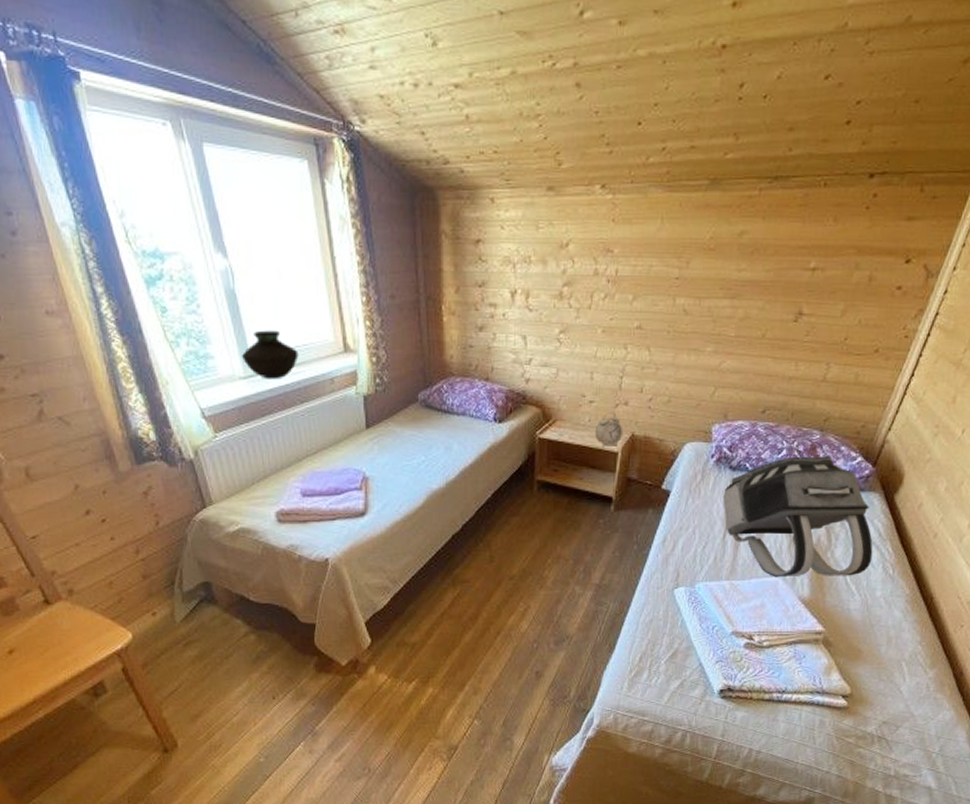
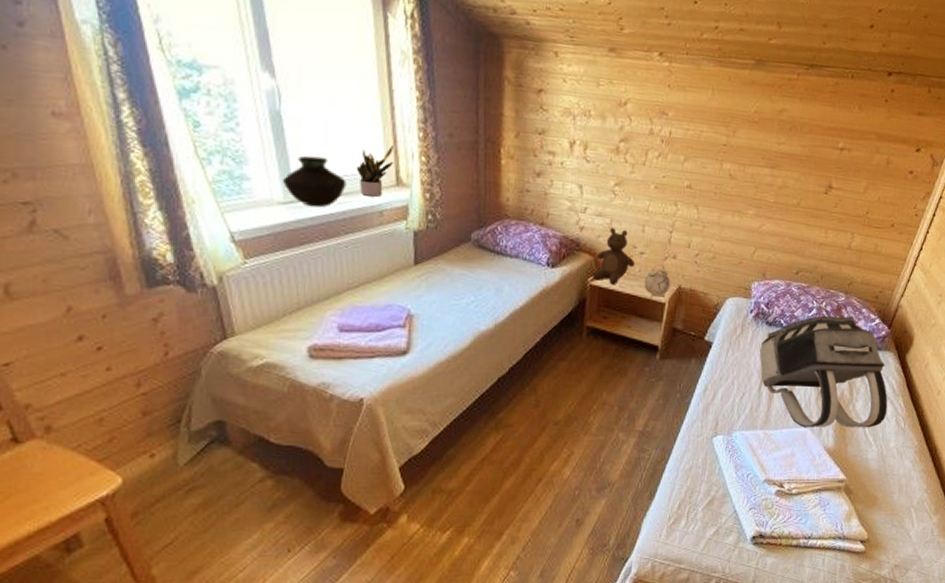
potted plant: none [306,312,341,365] -> present [356,145,394,197]
teddy bear: none [541,378,585,436] -> present [592,228,636,284]

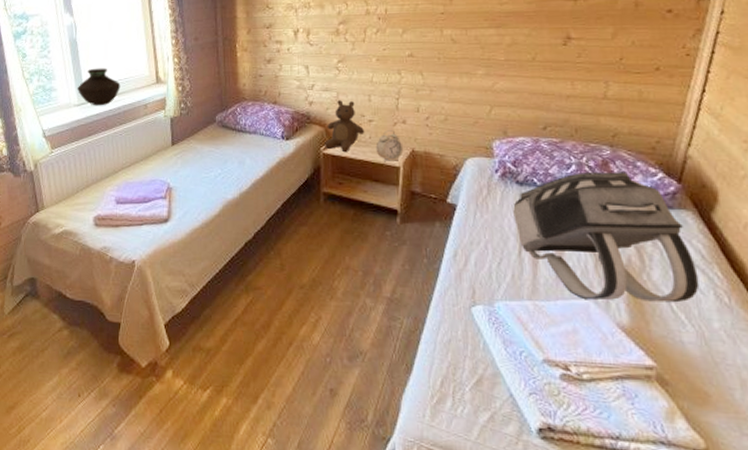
potted plant: present [356,145,394,197] -> none [127,52,154,94]

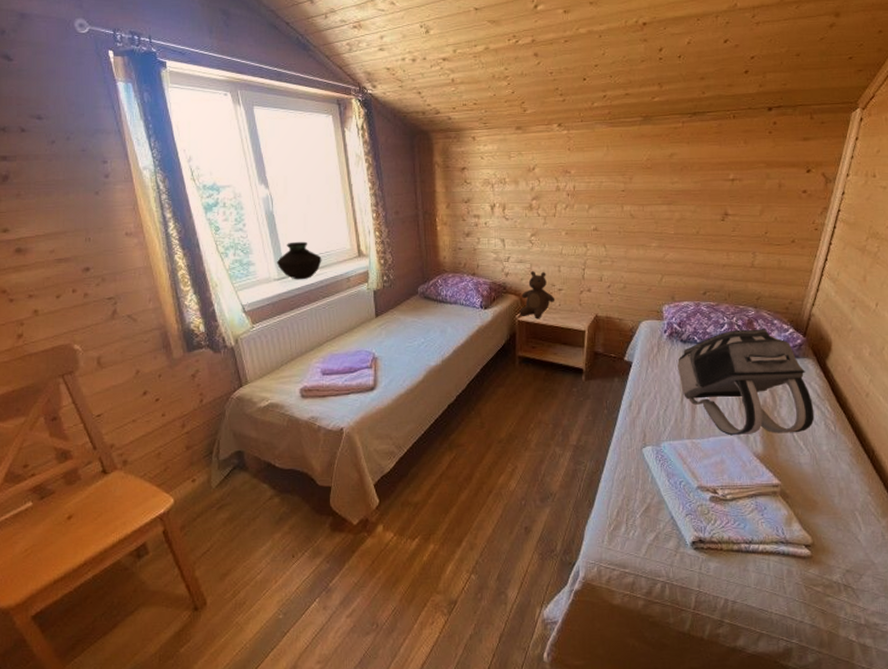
alarm clock: present [375,130,404,161] -> none [564,298,589,326]

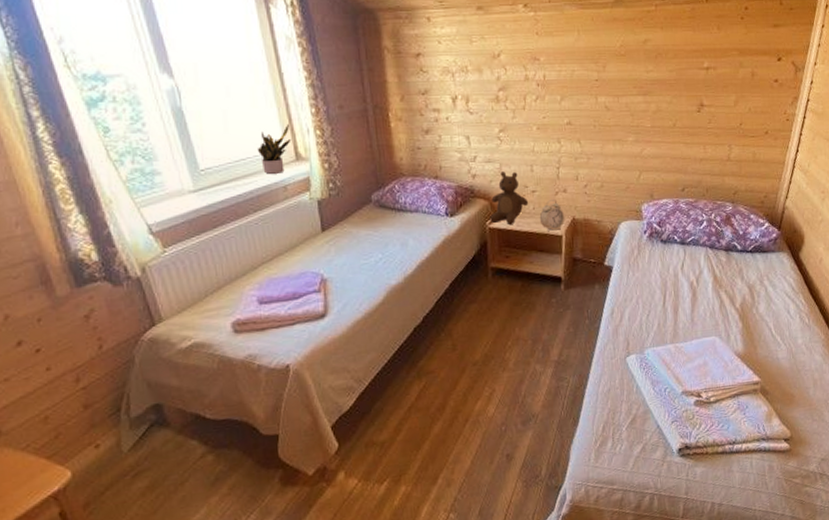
vase: present [276,241,322,280] -> none [190,143,250,191]
potted plant: none [328,226,356,267] -> present [257,123,292,174]
alarm clock: none [564,298,589,326] -> present [539,200,565,231]
backpack: present [677,329,815,435] -> none [658,224,790,336]

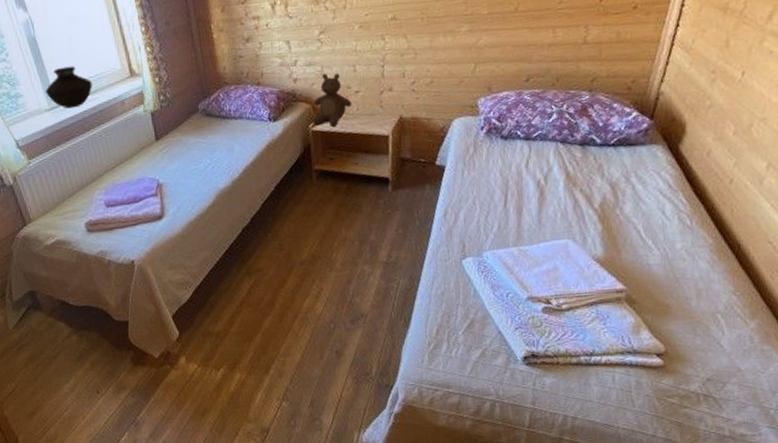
vase: none [190,143,250,191] -> present [45,66,93,109]
potted plant: present [257,123,292,174] -> none [97,43,126,91]
alarm clock: present [539,200,565,231] -> none [364,99,392,131]

